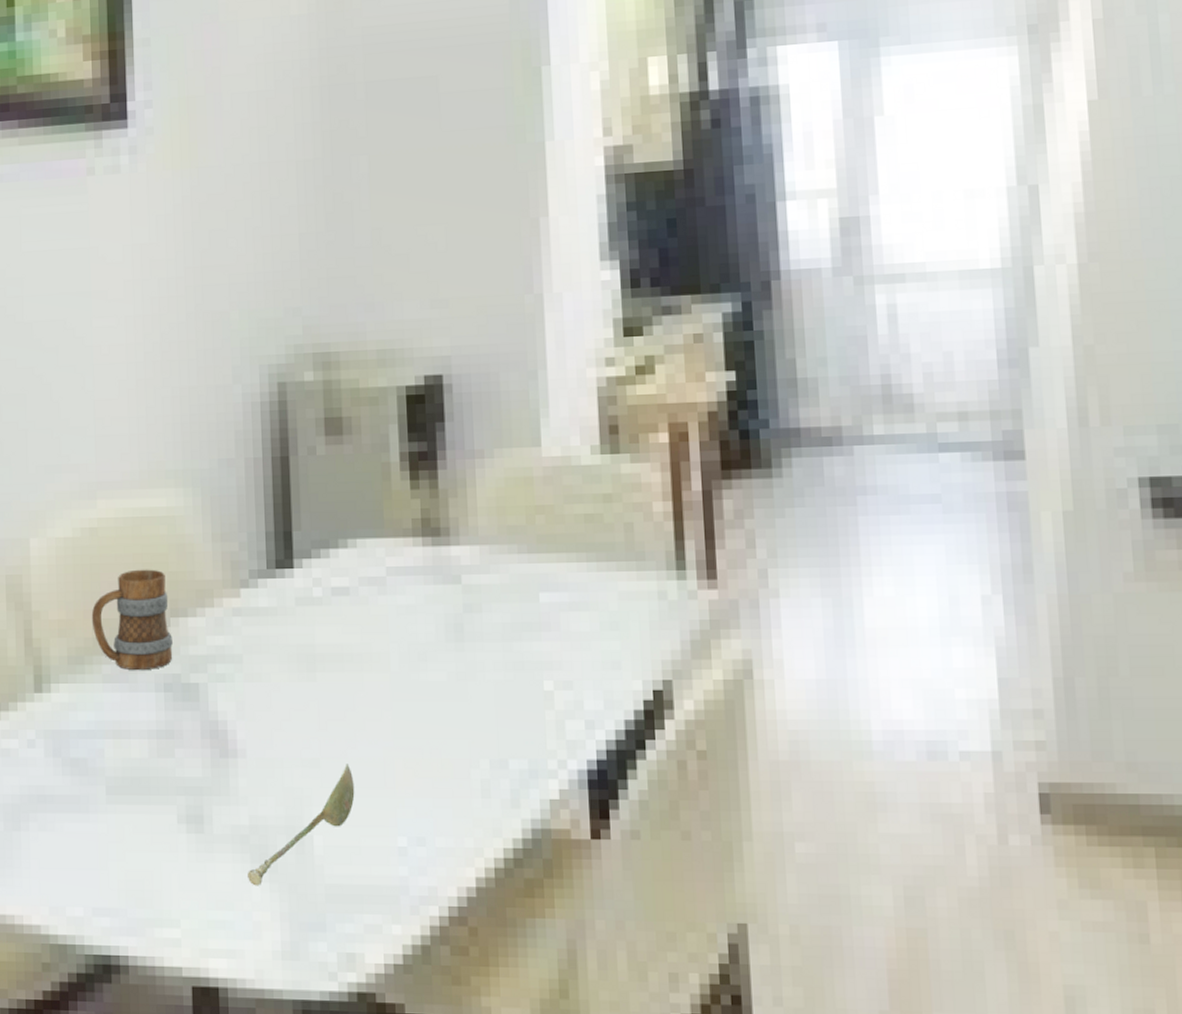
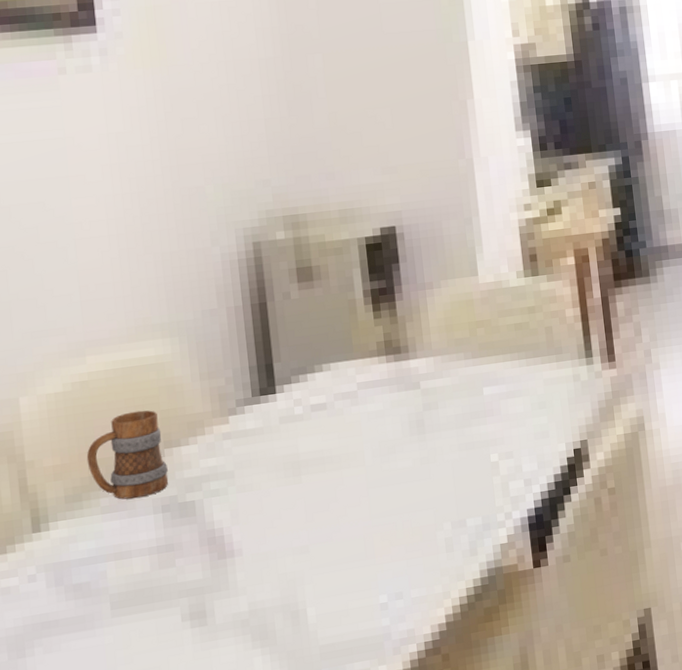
soupspoon: present [248,763,355,886] -> none [249,545,341,660]

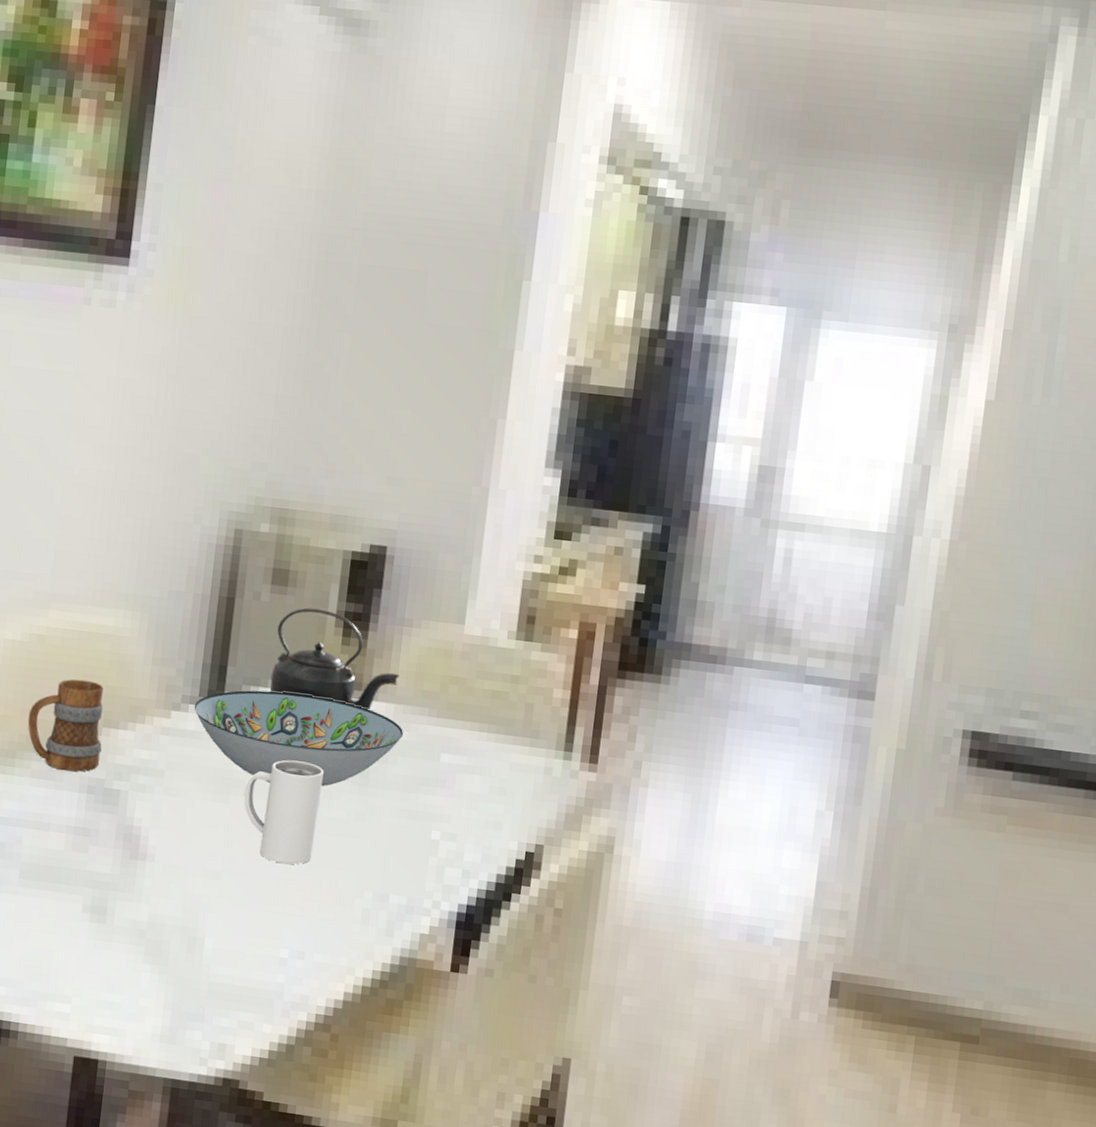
decorative bowl: none [249,366,446,455] -> present [194,690,403,787]
kettle: none [312,292,432,376] -> present [269,608,399,710]
mug: none [313,427,389,523] -> present [244,760,324,865]

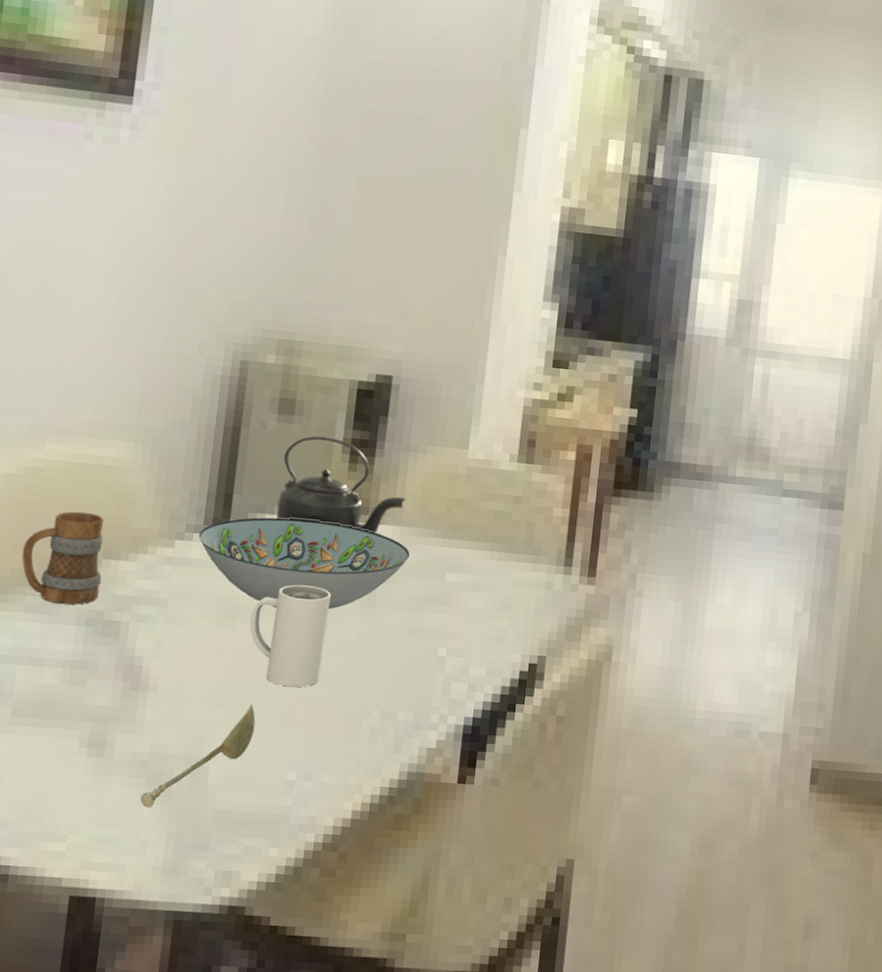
soupspoon: none [139,879,249,976] -> present [140,704,256,808]

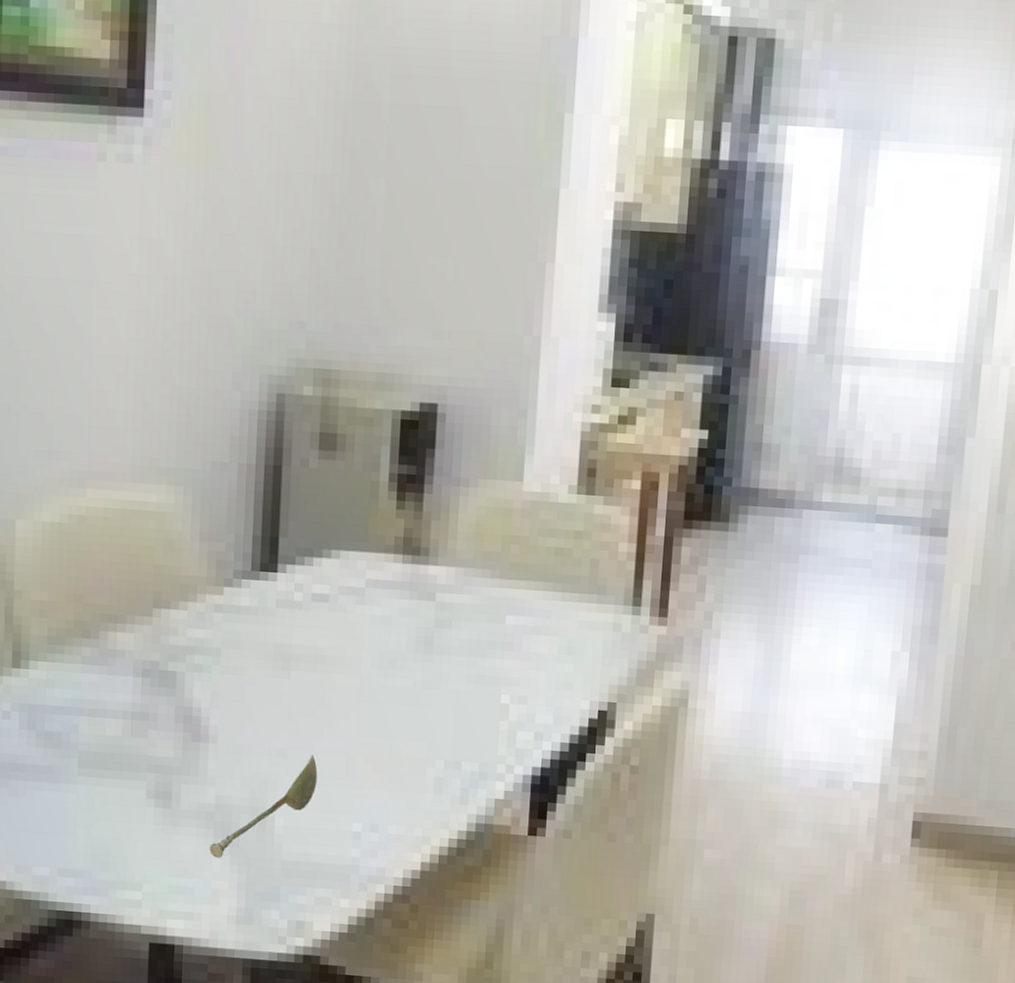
mug: present [22,511,104,605] -> none [74,559,154,655]
decorative bowl: present [198,517,410,610] -> none [247,560,466,657]
mug: present [250,584,331,688] -> none [305,631,386,738]
kettle: present [276,436,406,534] -> none [324,472,459,575]

